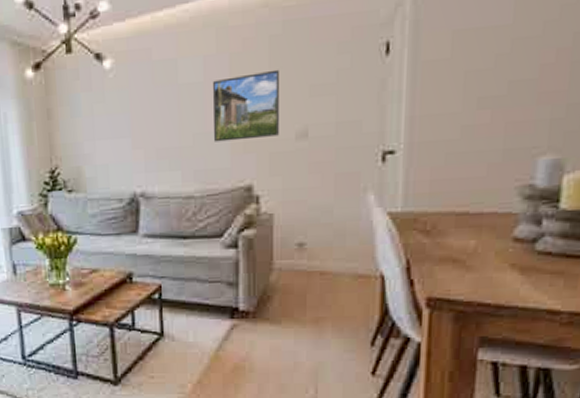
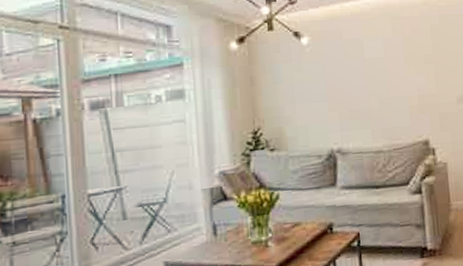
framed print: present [213,69,279,142] -> none [392,50,445,105]

